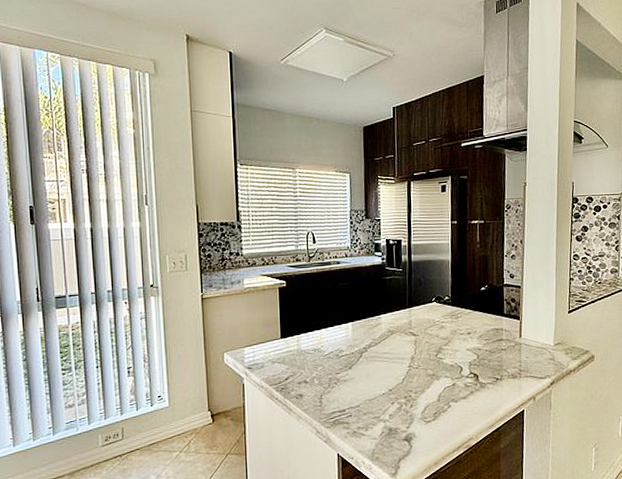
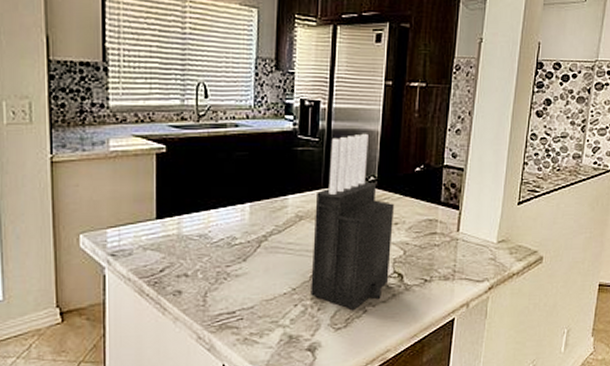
knife block: none [403,262,467,406] -> present [311,133,394,311]

